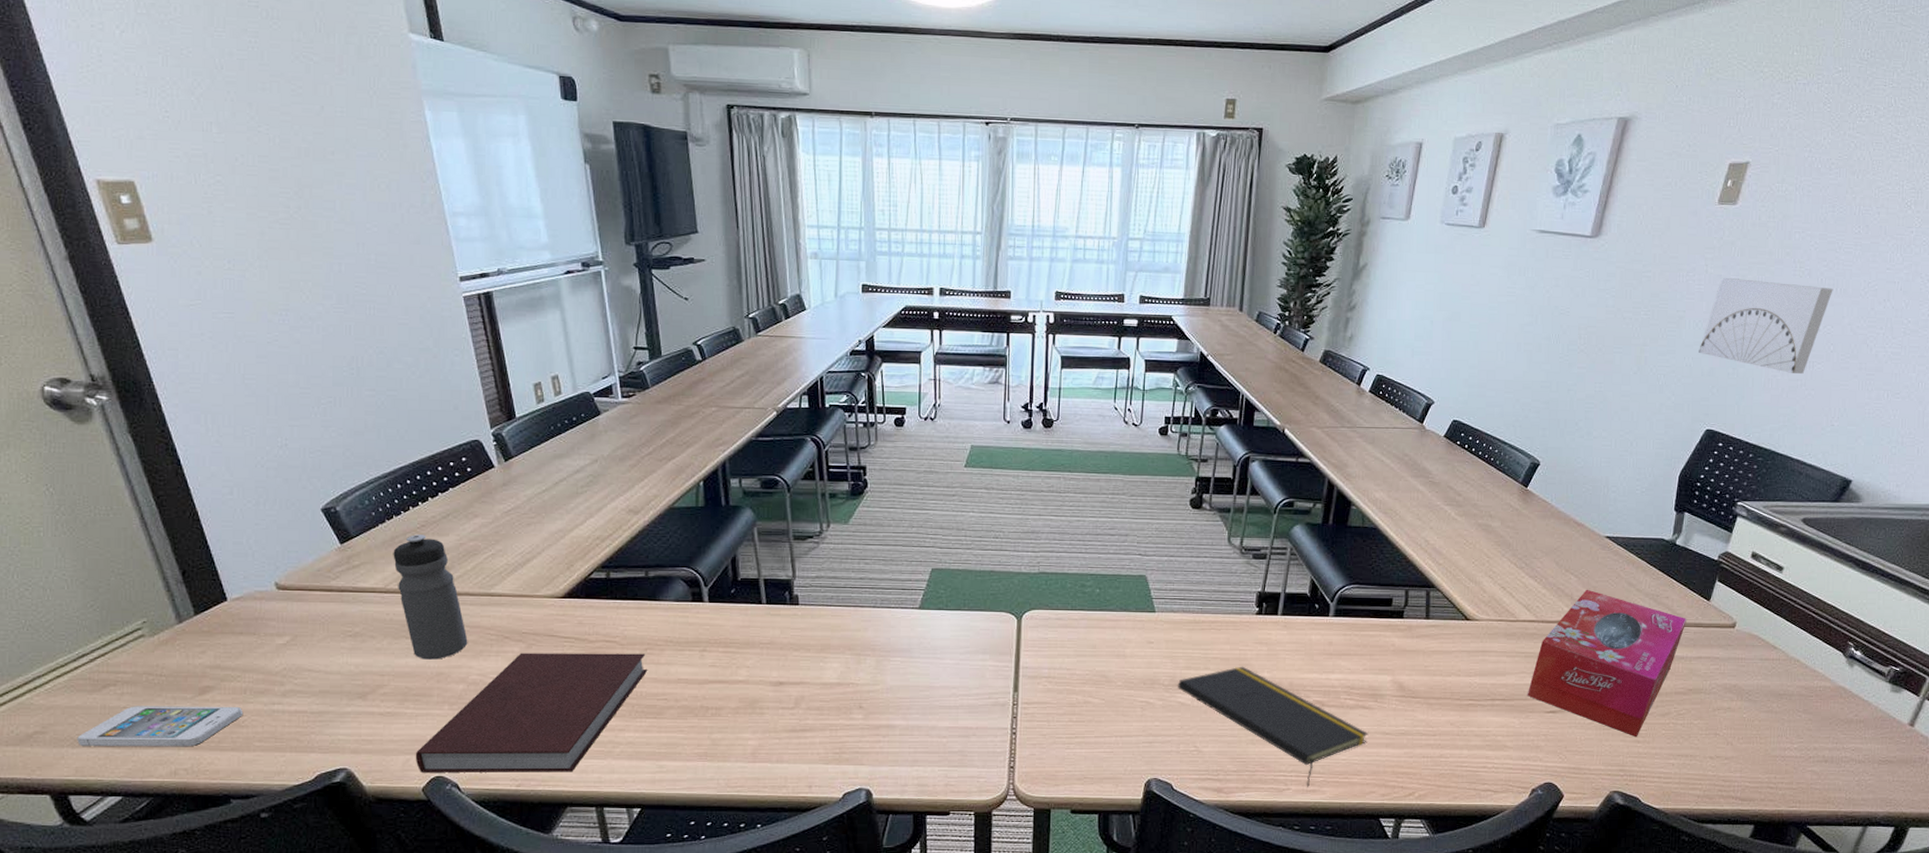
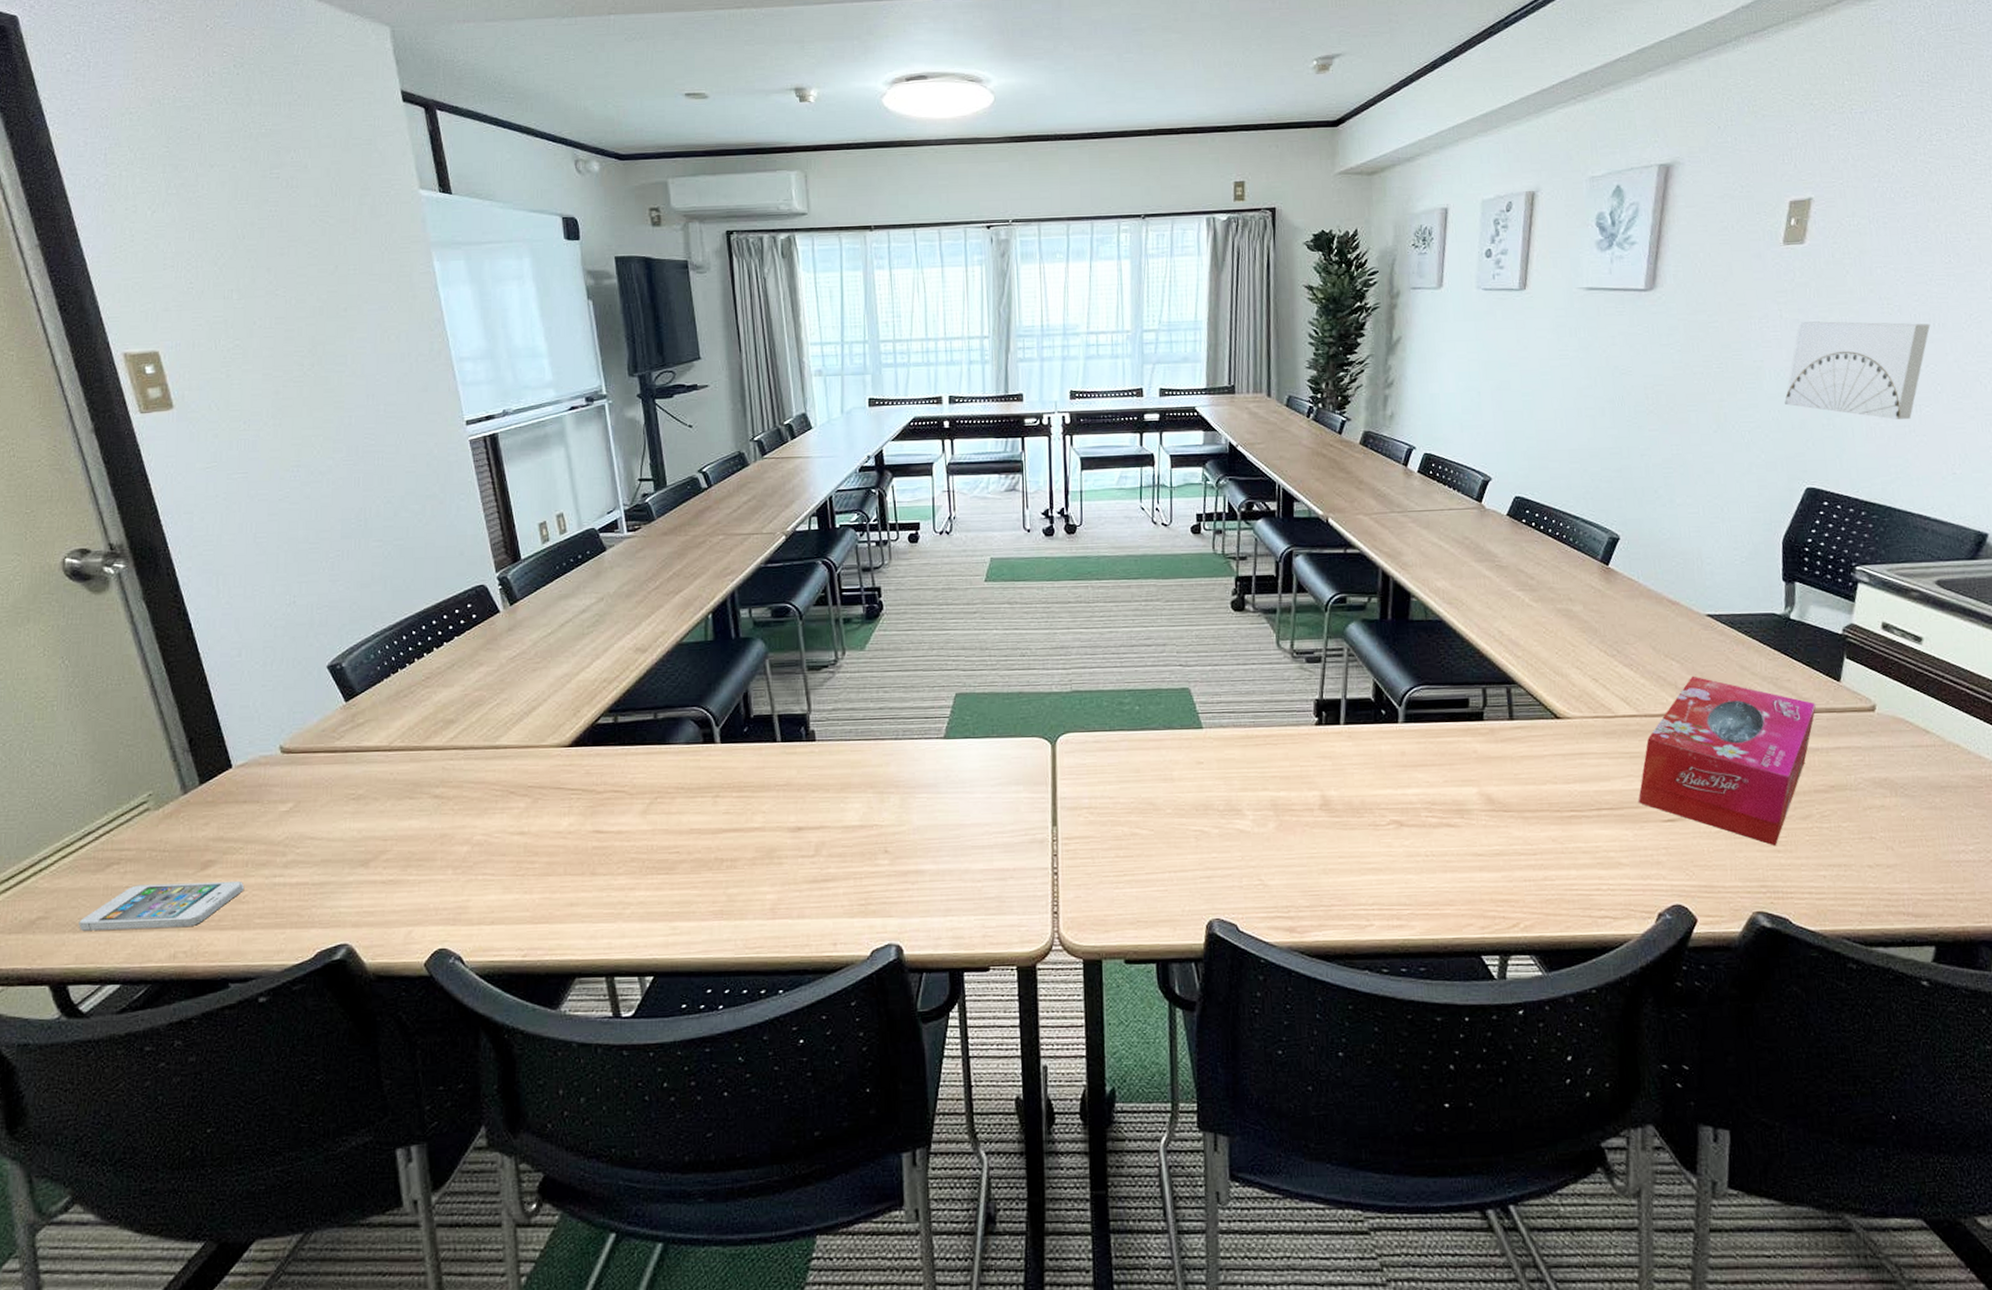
water bottle: present [393,534,468,660] -> none [397,687,473,821]
notebook: present [415,653,648,772] -> none [417,803,659,945]
notepad: present [1177,666,1369,787] -> none [1233,784,1458,922]

